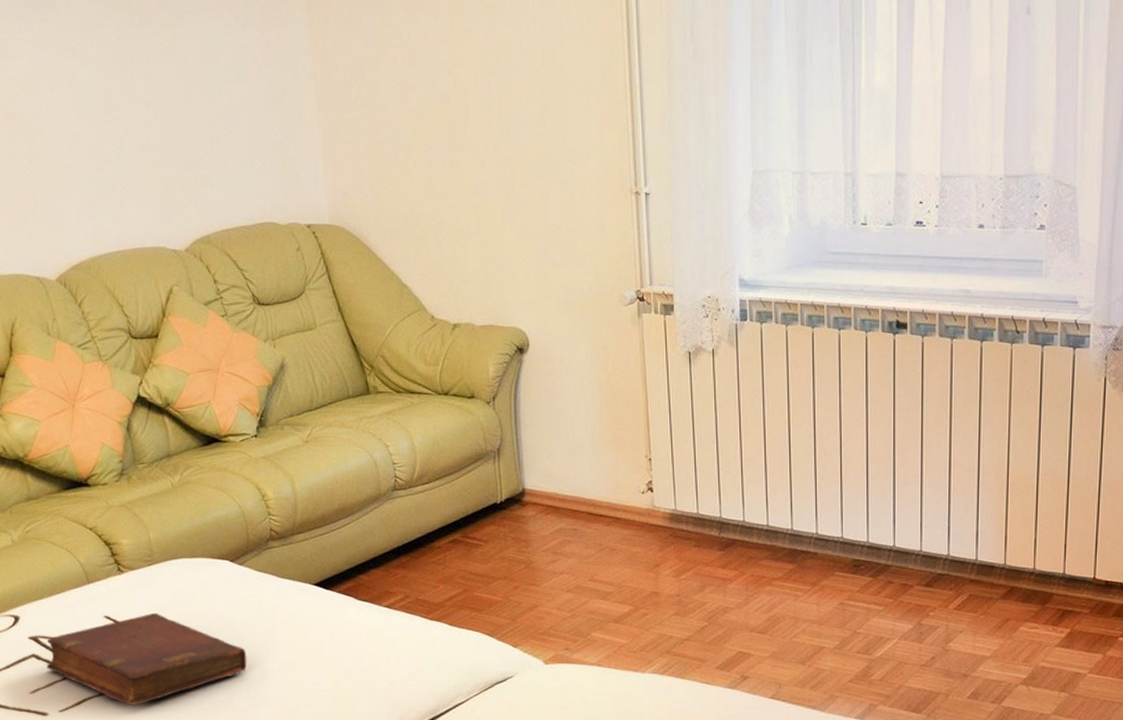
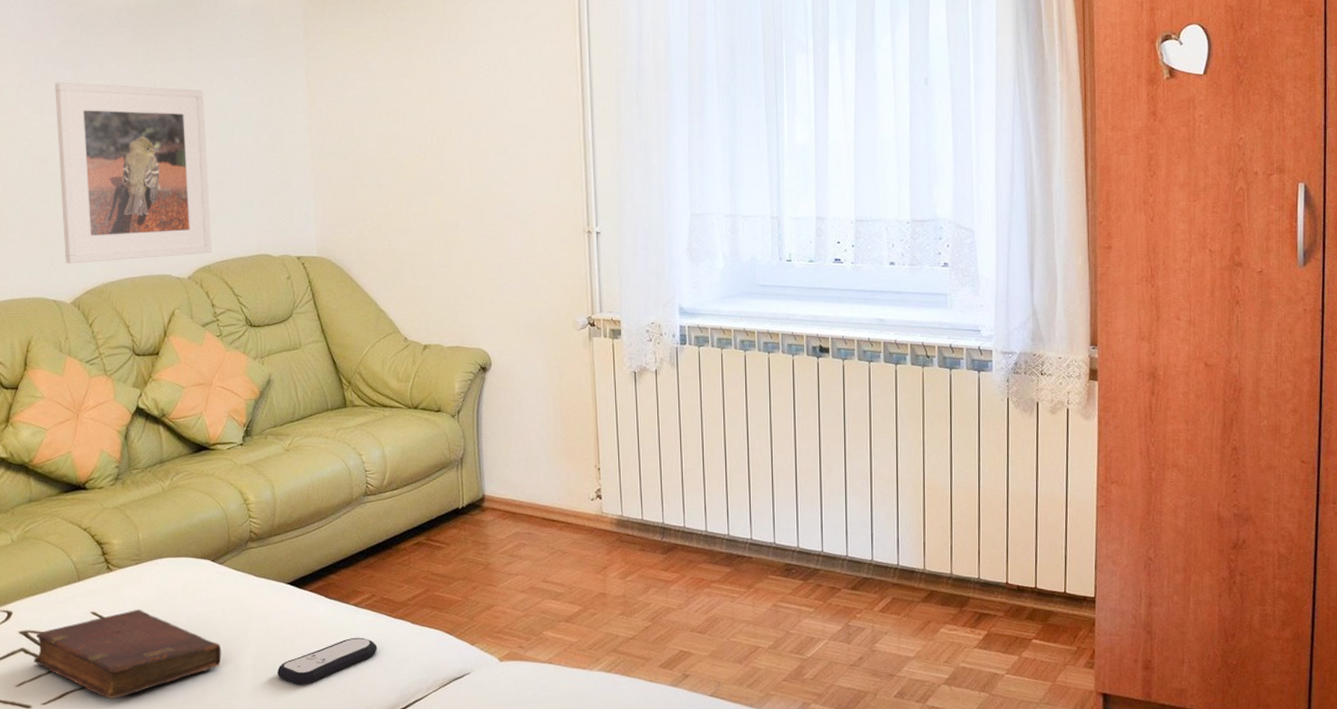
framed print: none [17,21,210,236] -> present [55,82,211,264]
remote control: none [307,640,414,690] -> present [276,637,378,685]

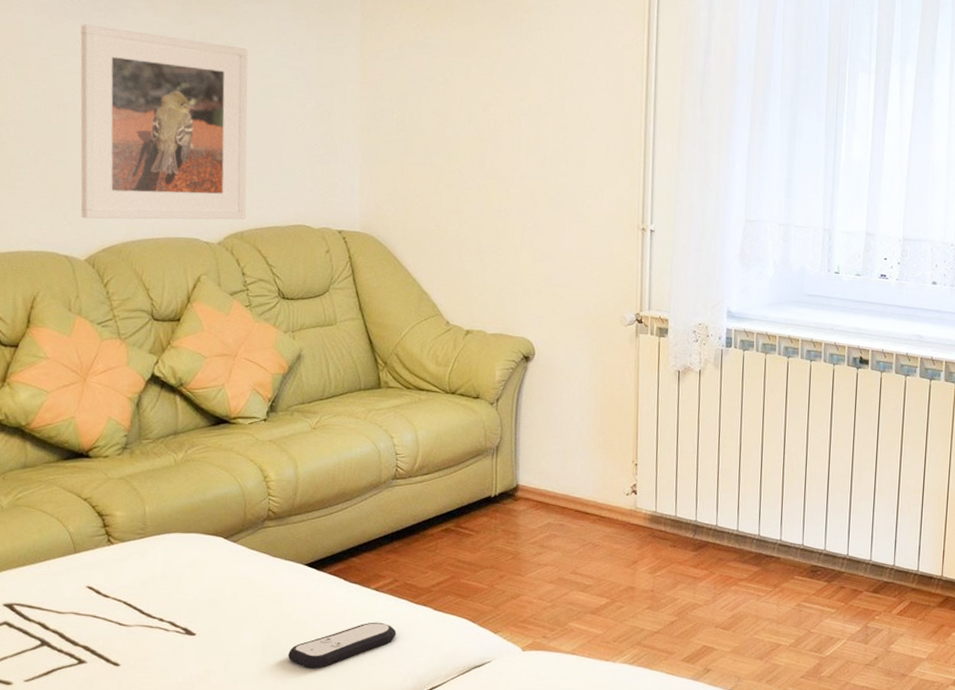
diary: present [33,609,222,700] -> none [17,585,229,678]

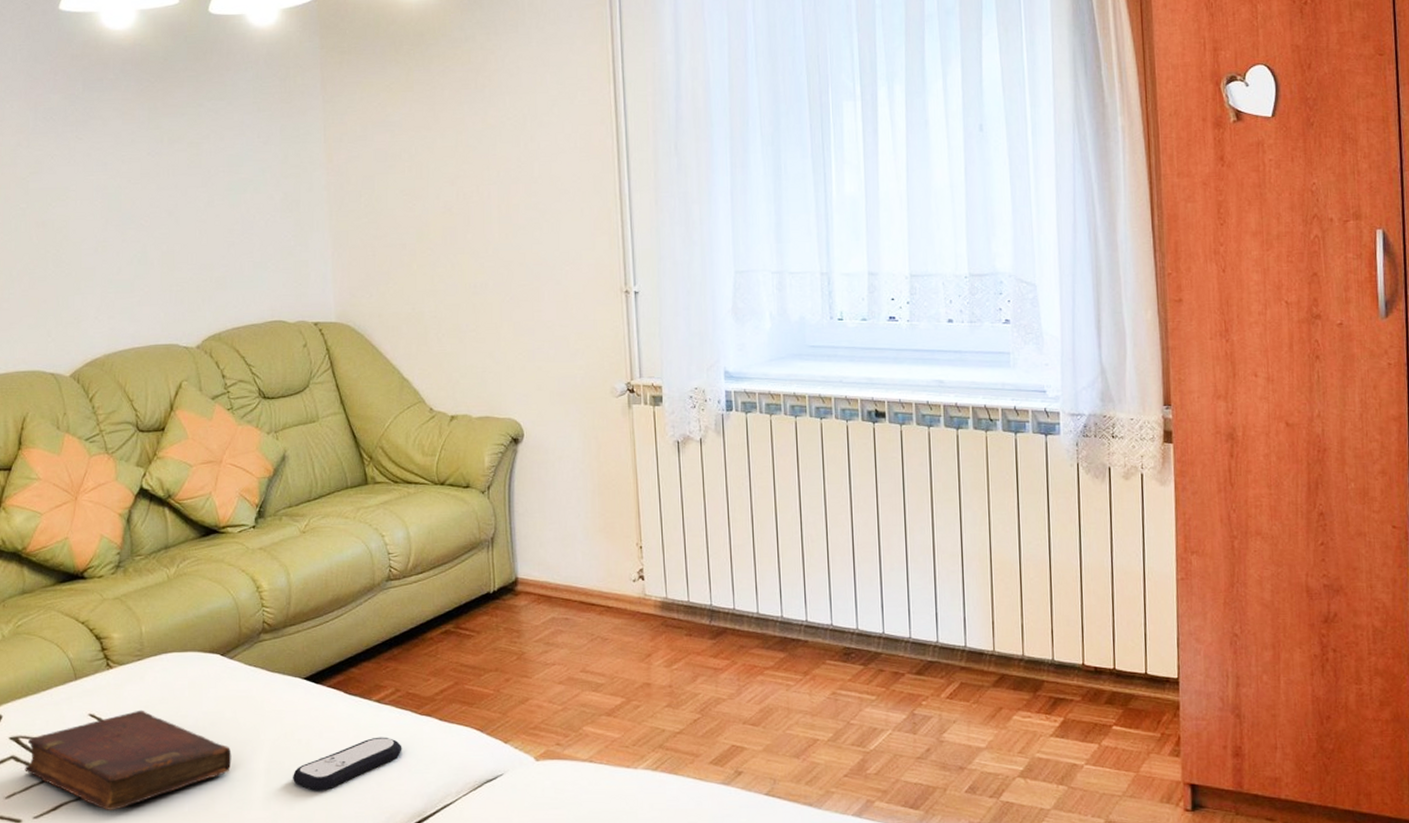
diary: none [17,585,229,678] -> present [25,710,232,812]
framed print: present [80,24,248,220] -> none [55,140,222,334]

